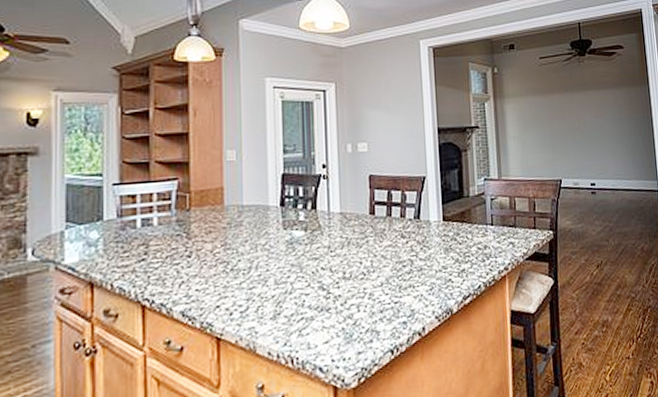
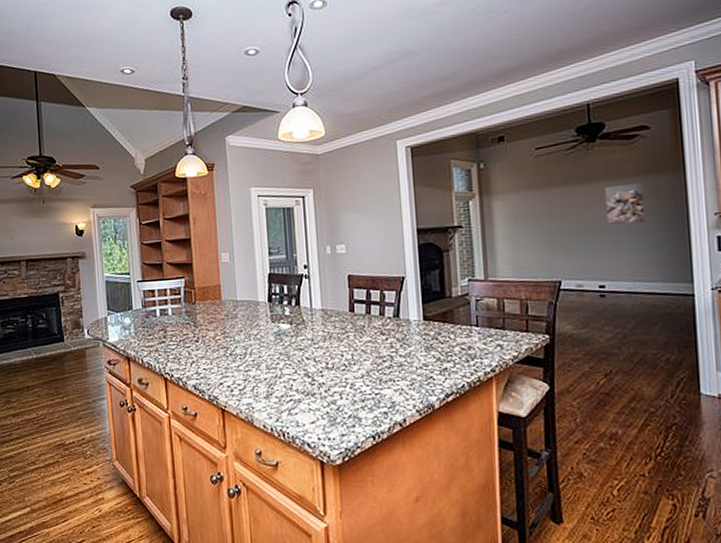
wall art: none [593,93,623,129] -> present [605,182,645,225]

